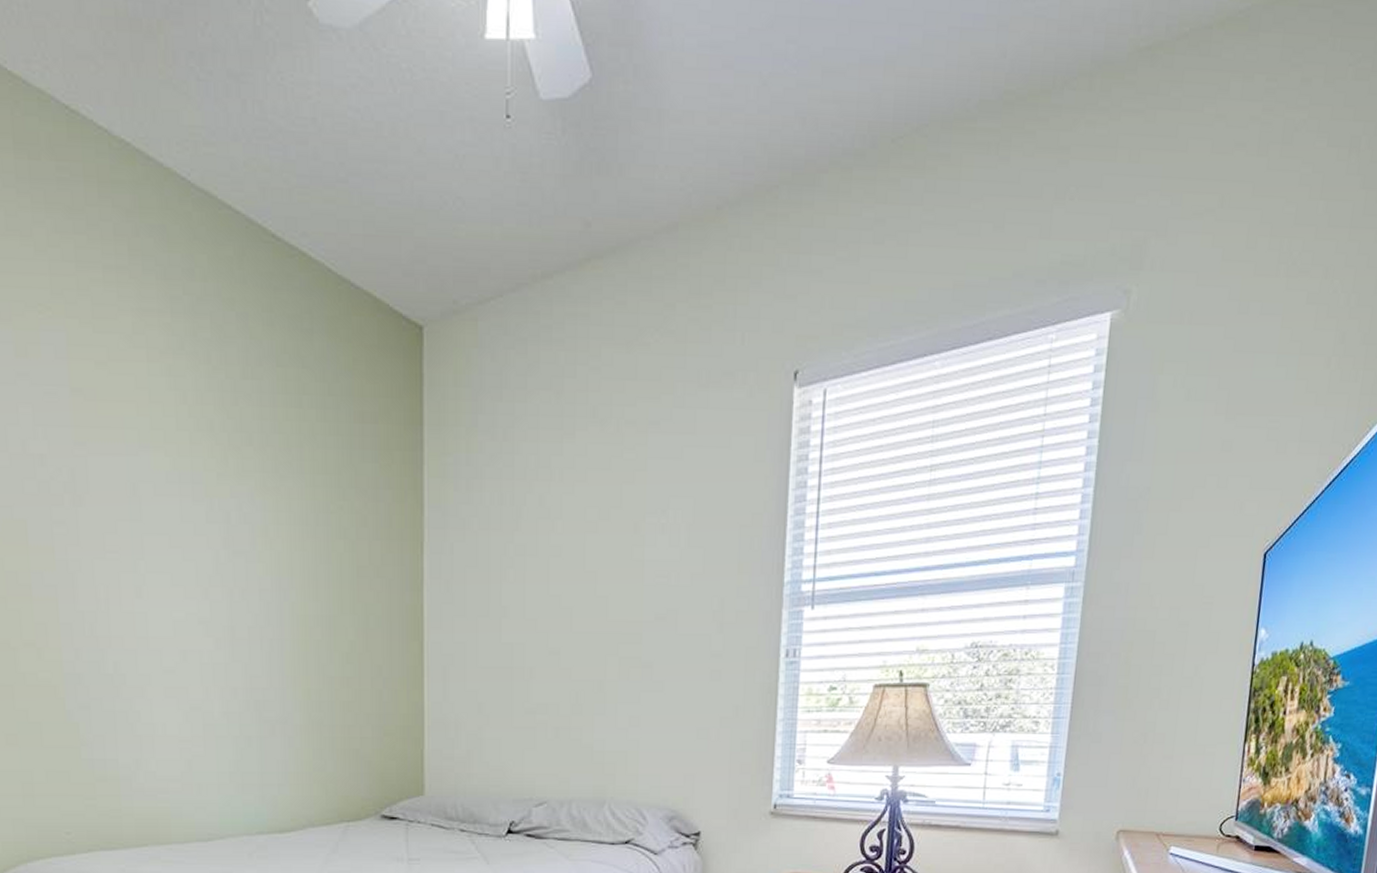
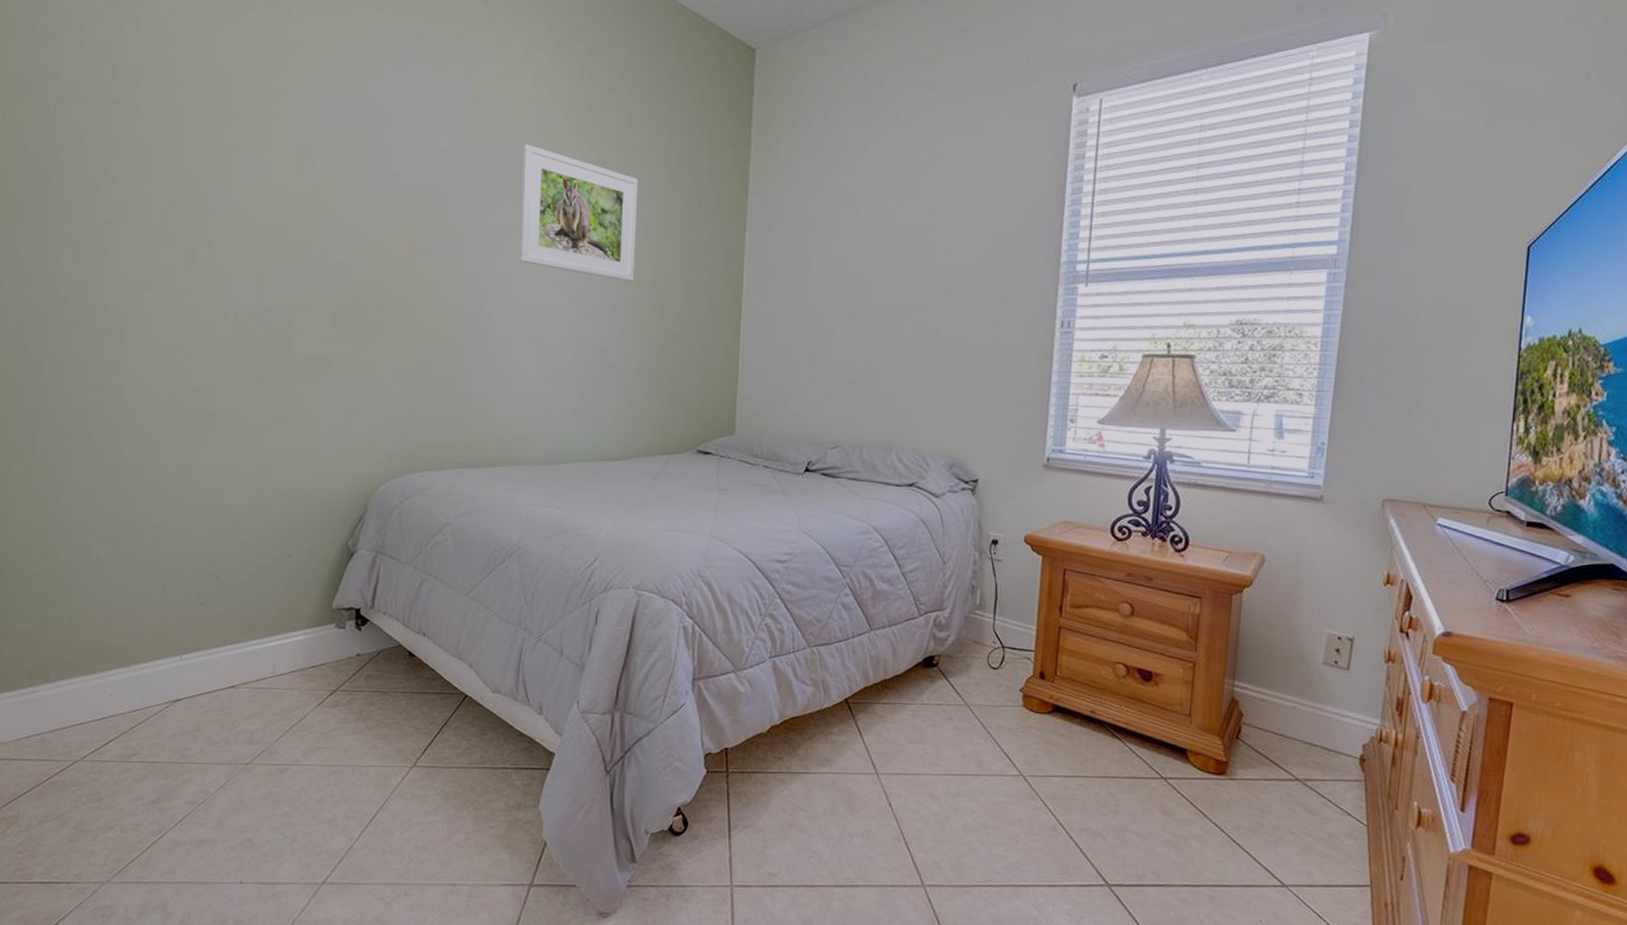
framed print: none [140,447,292,617] -> present [519,143,639,281]

